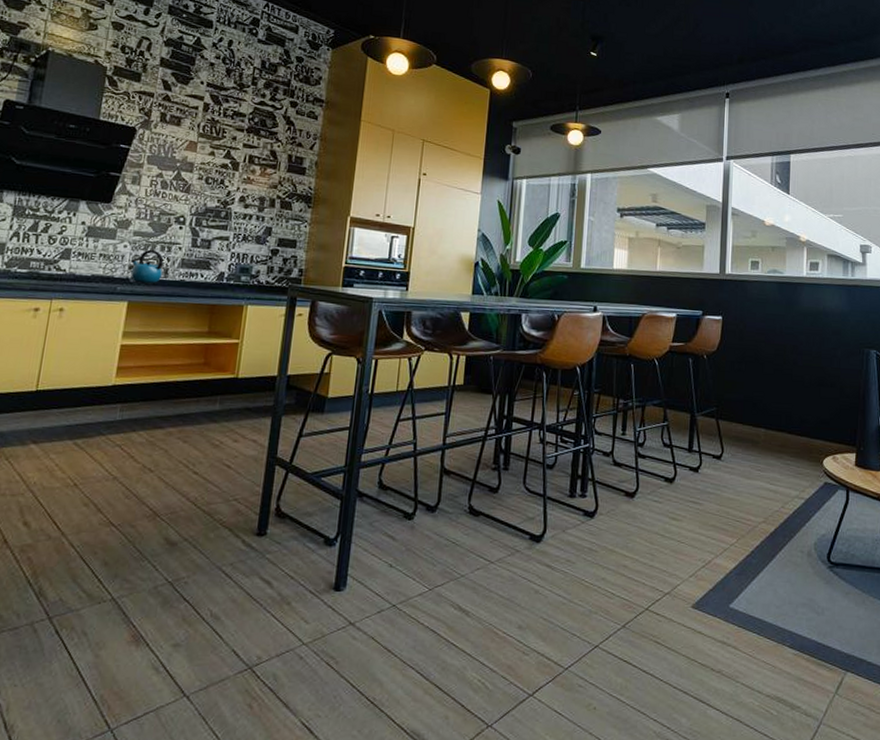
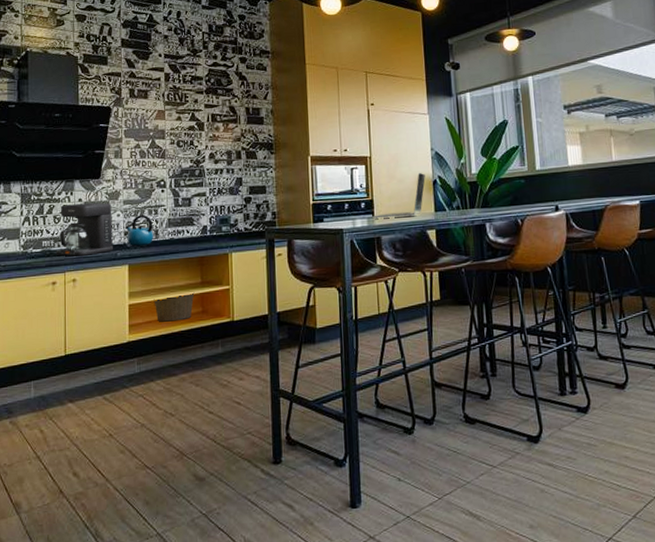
coffee maker: none [44,225,120,286] -> present [56,202,114,257]
basket: none [150,341,199,370] -> present [154,292,195,322]
laptop: none [405,251,468,296] -> present [371,172,426,219]

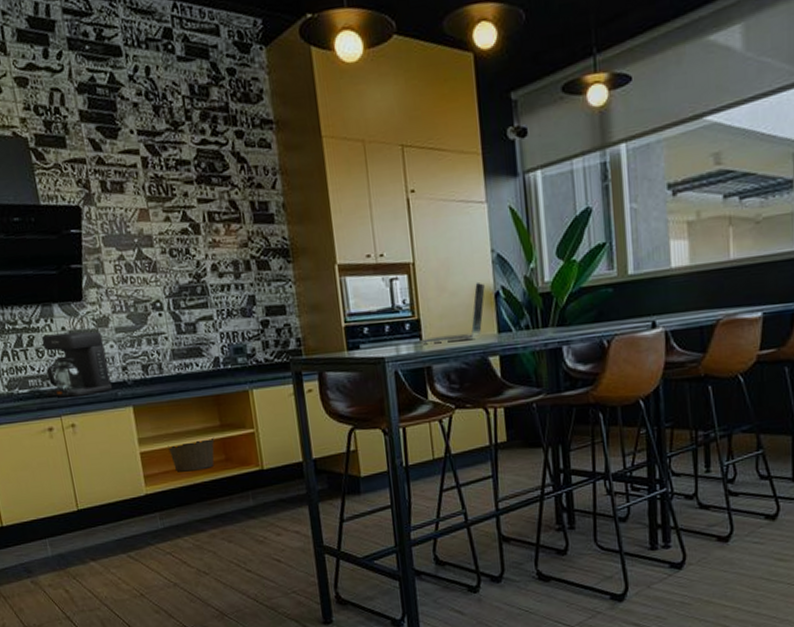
kettle: present [125,214,153,247] -> none [122,344,157,384]

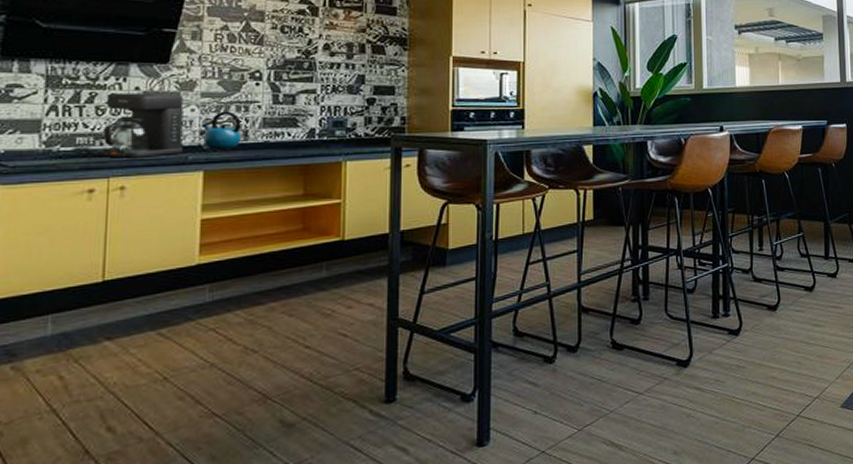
kettle: none [122,344,157,384] -> present [202,111,241,150]
basket: present [168,437,215,472] -> none [237,206,294,241]
laptop: present [418,282,485,344] -> none [521,83,585,131]

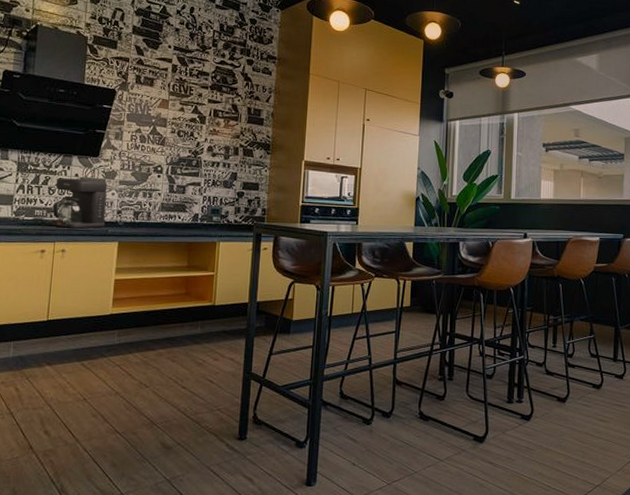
kettle: present [202,111,241,150] -> none [119,196,146,226]

